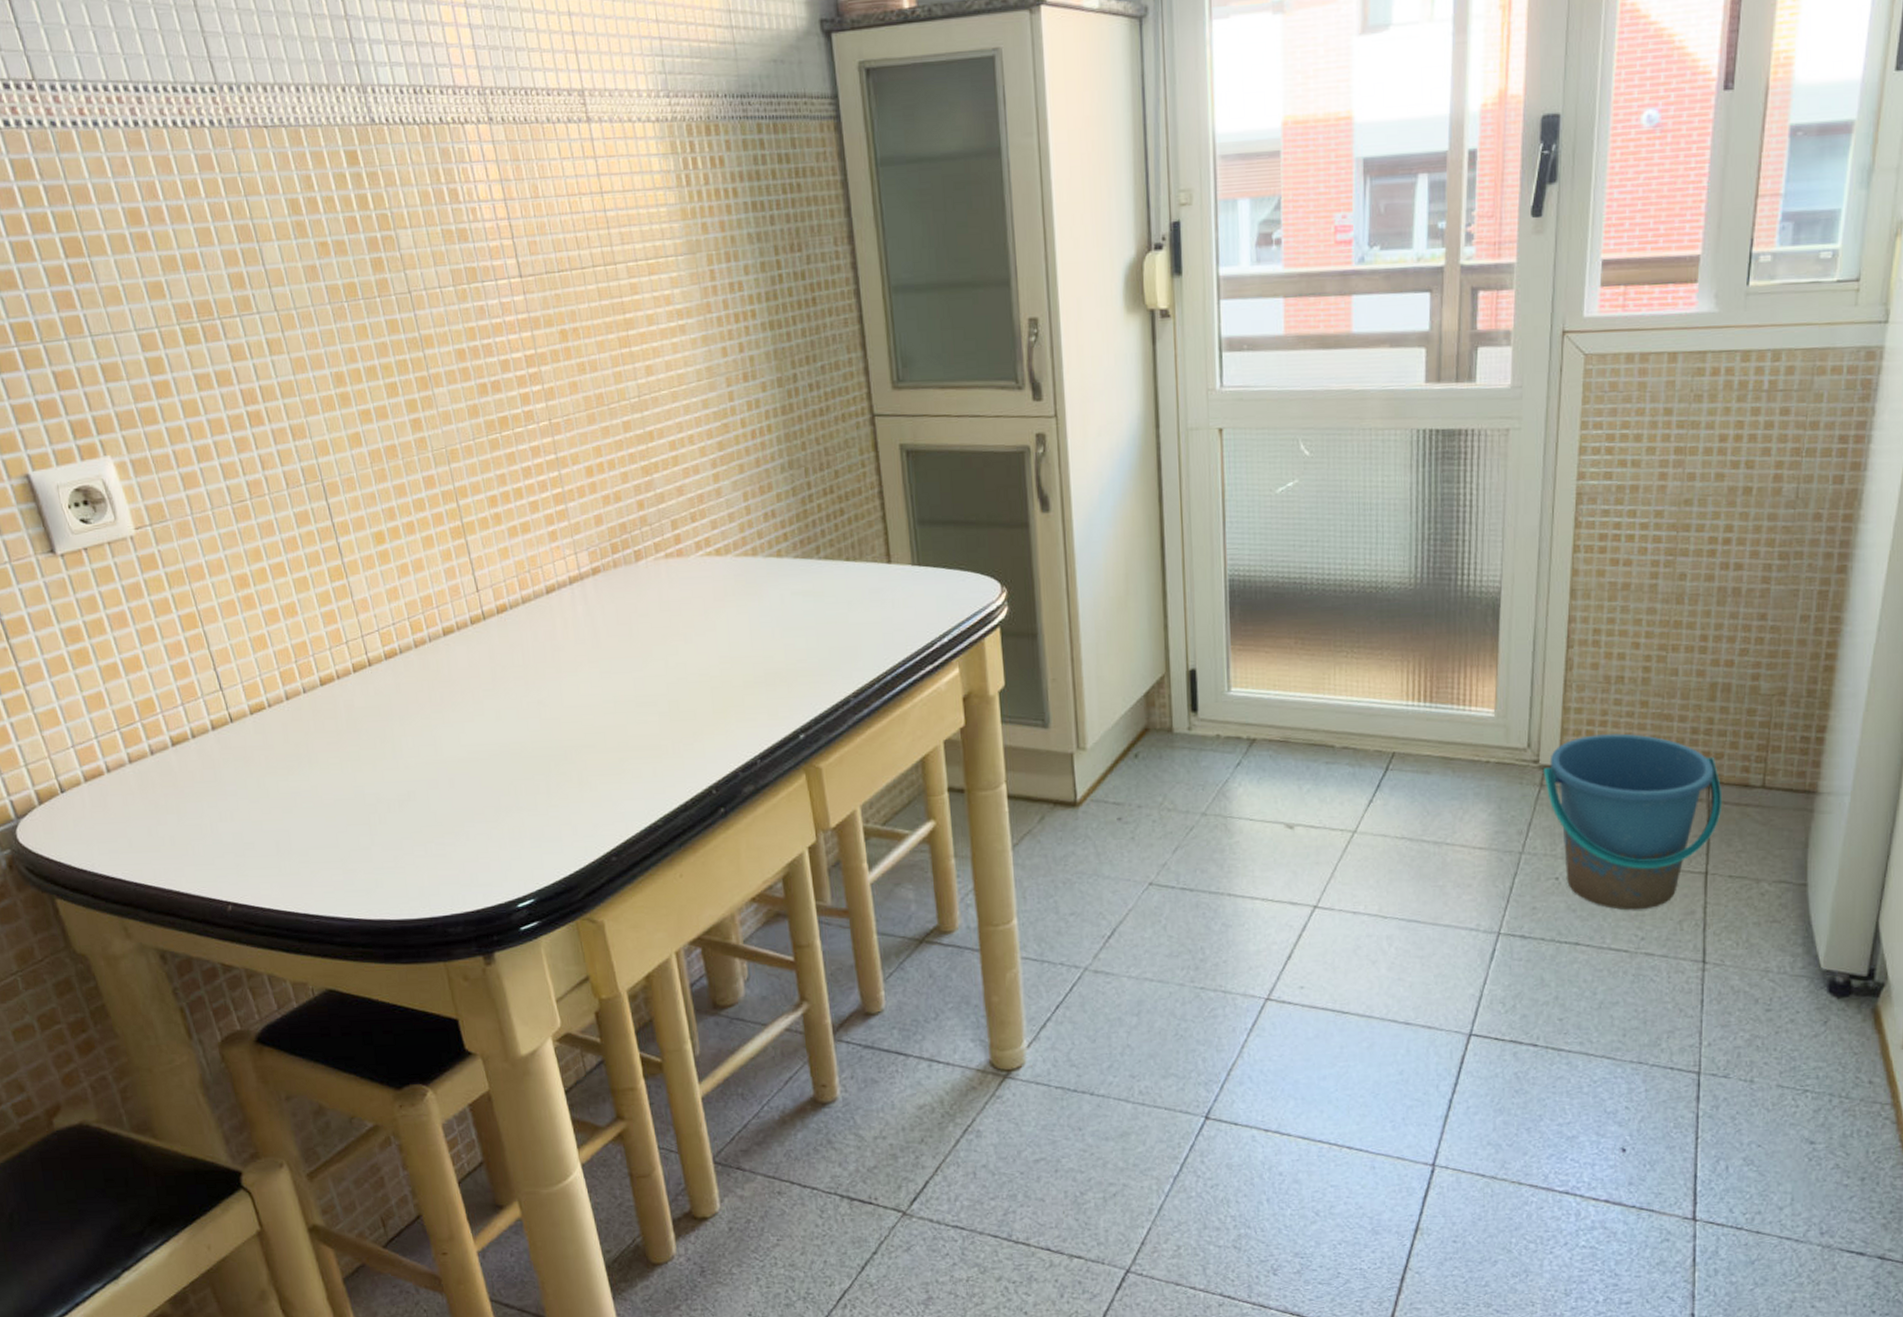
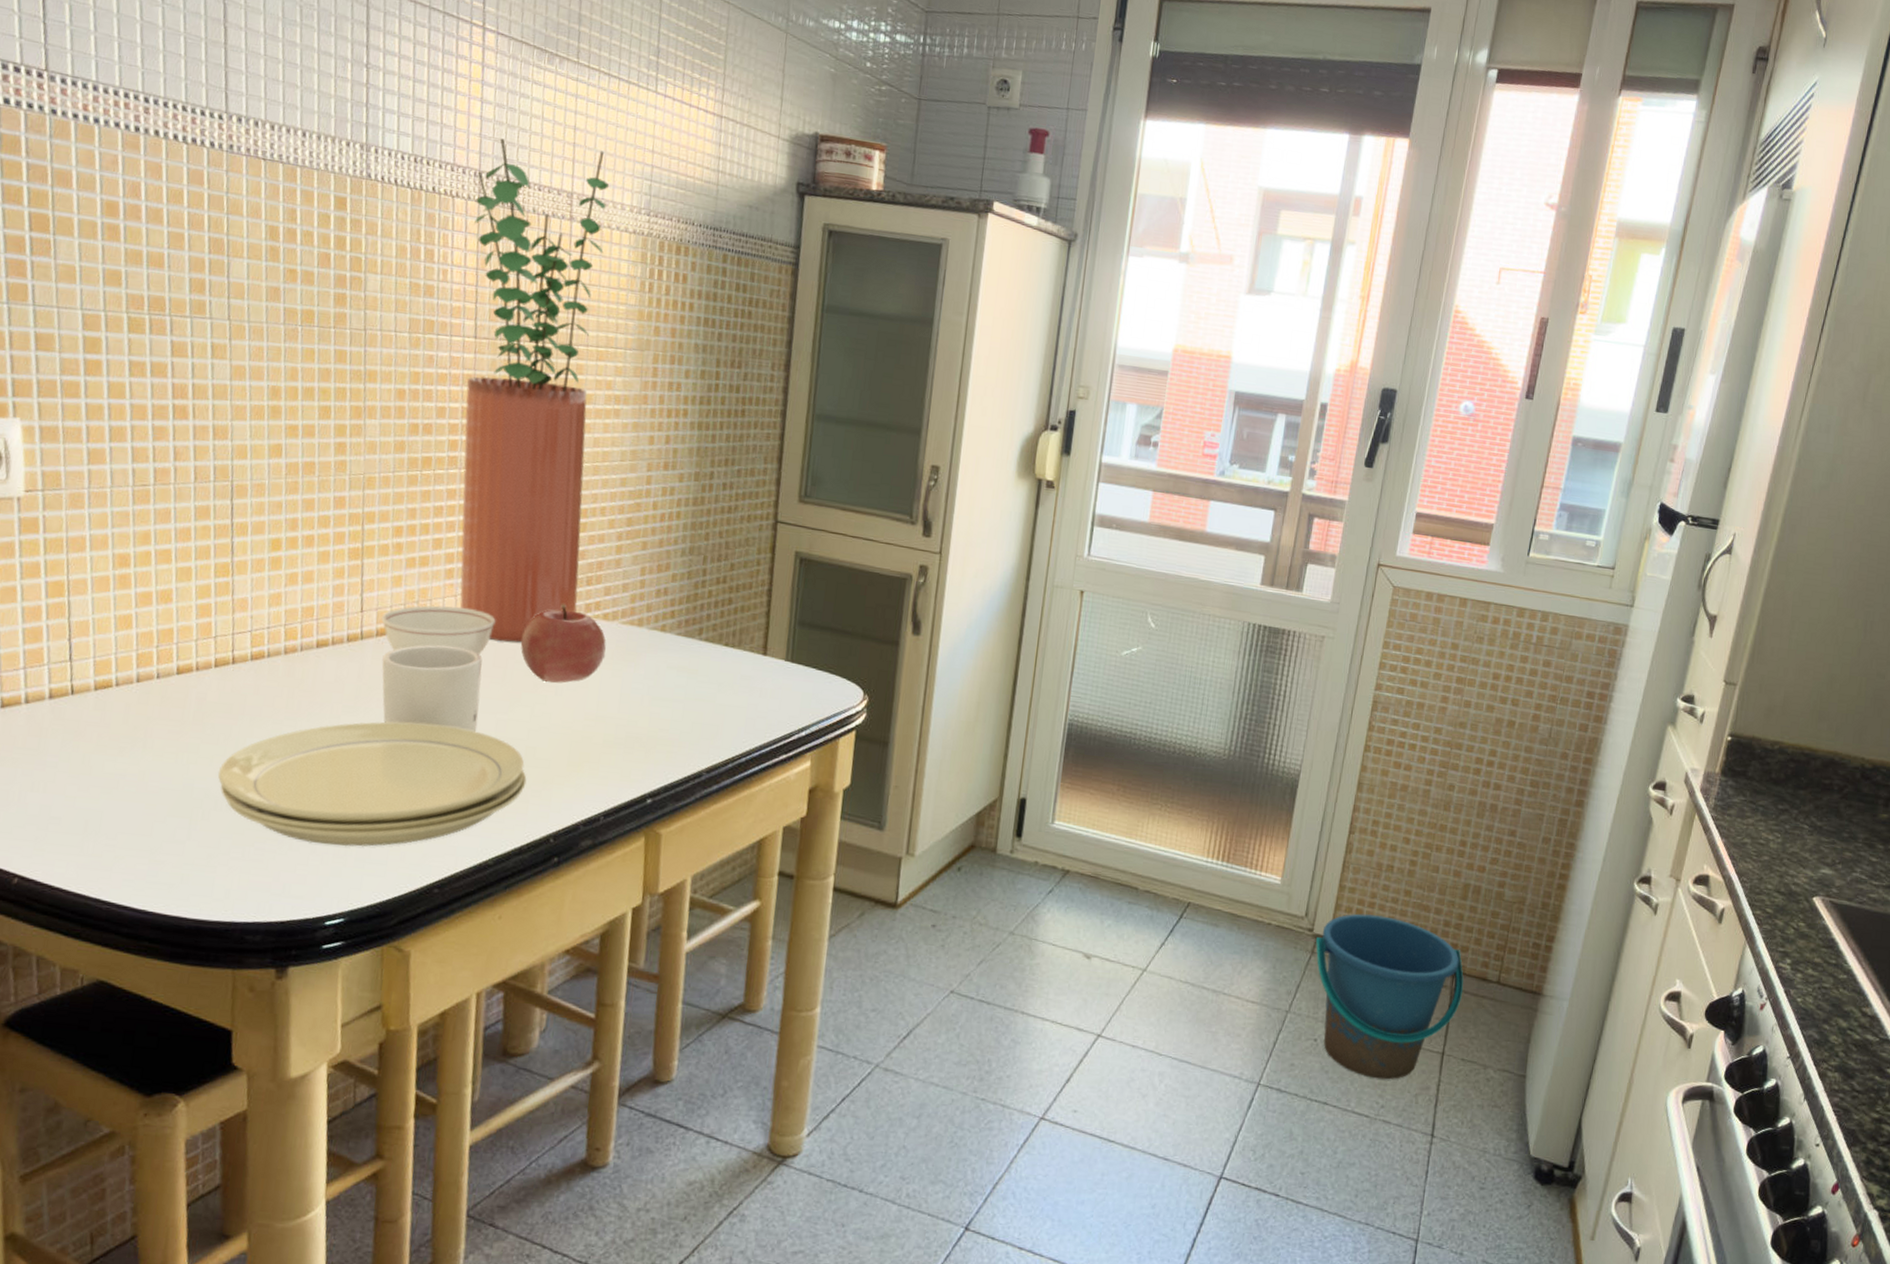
plate: none [383,692,677,831] -> present [217,721,527,847]
vase: none [481,33,687,597] -> present [459,138,610,643]
bowl: none [497,568,610,625] -> present [381,605,496,656]
mug: none [508,611,617,700] -> present [382,645,482,733]
fruit: none [638,547,726,632] -> present [520,604,606,684]

